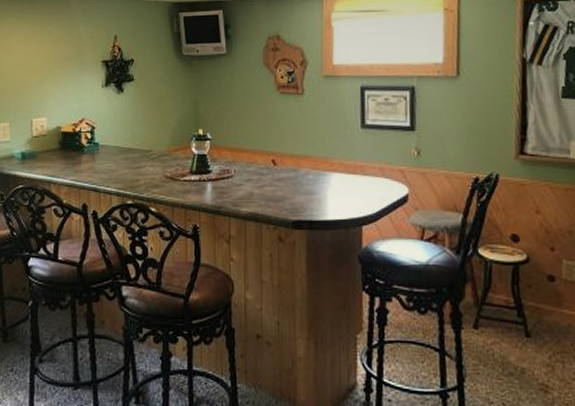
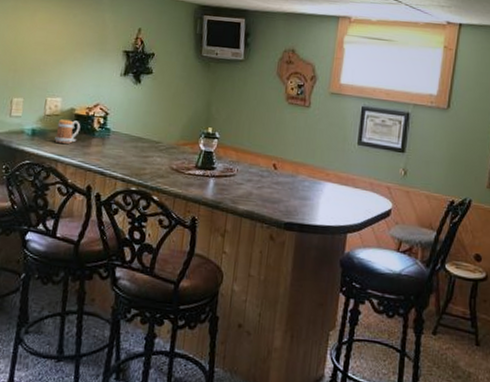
beer mug: none [45,138,69,165] -> present [54,119,81,145]

